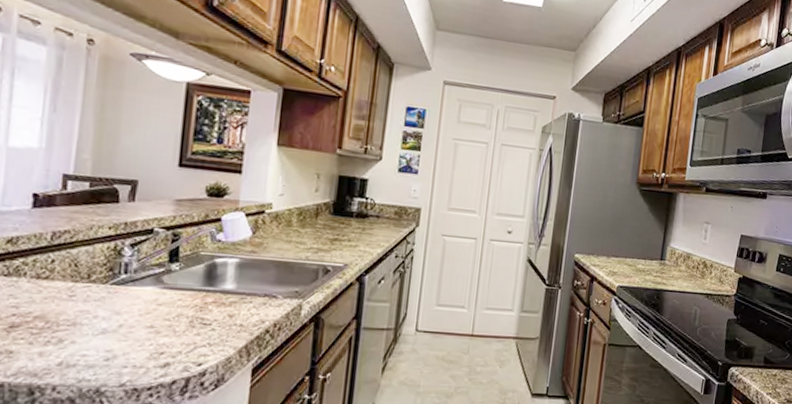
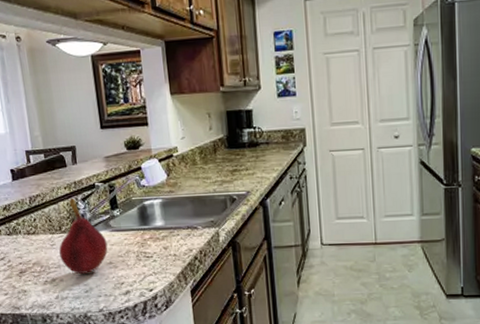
fruit: none [79,242,153,337] -> present [59,198,108,274]

